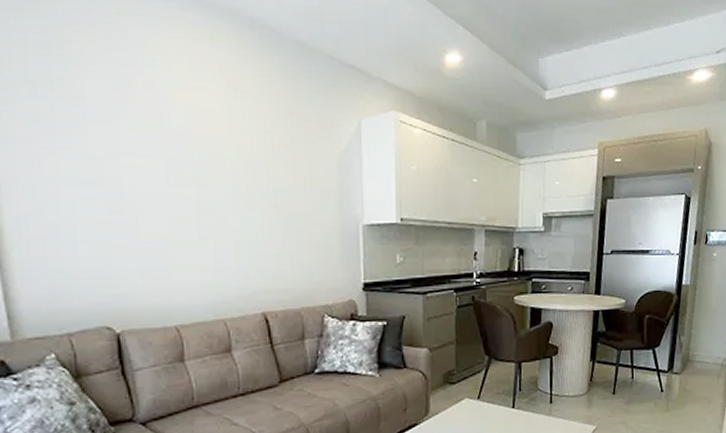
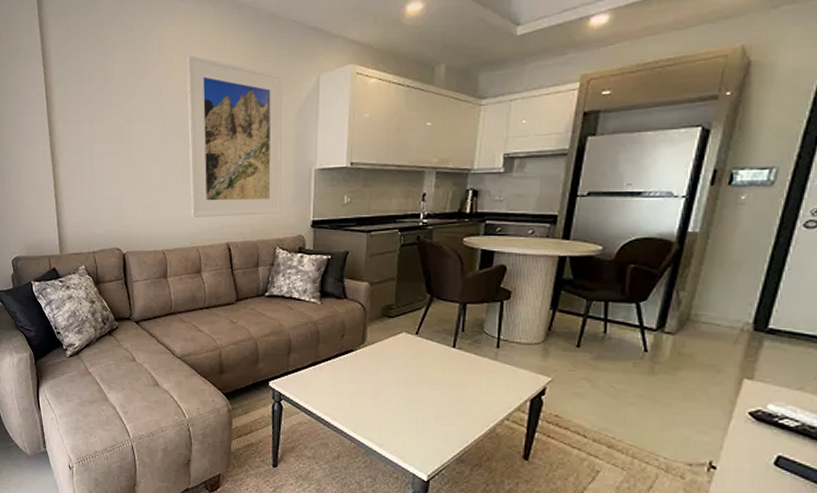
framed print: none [194,78,328,283] -> present [186,54,283,217]

